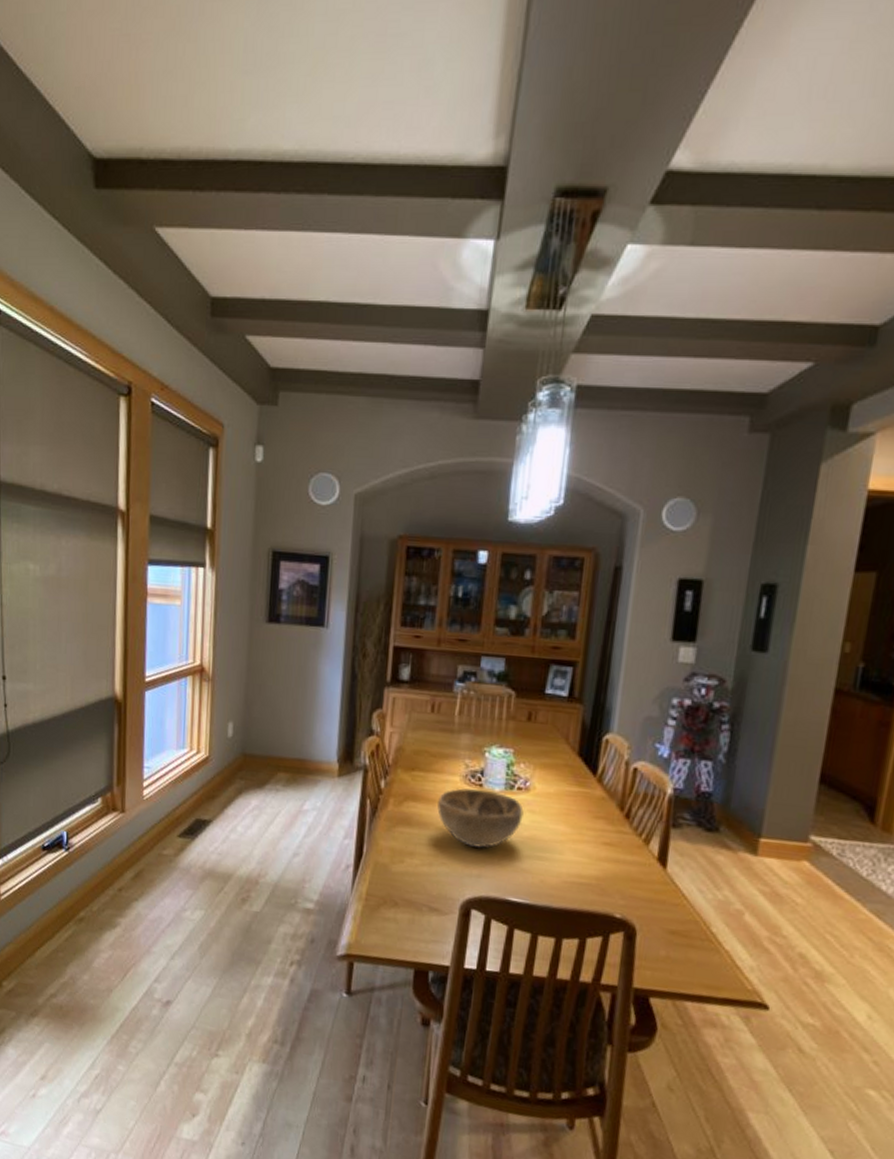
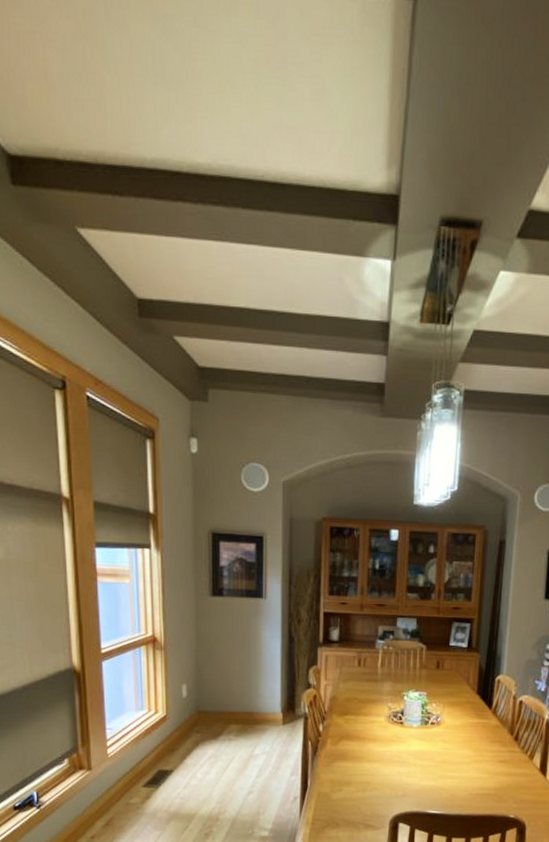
decorative bowl: present [437,788,524,848] -> none [367,726,436,773]

